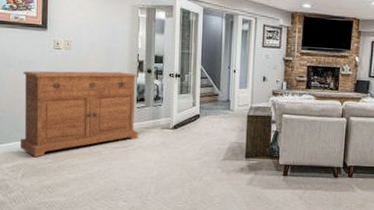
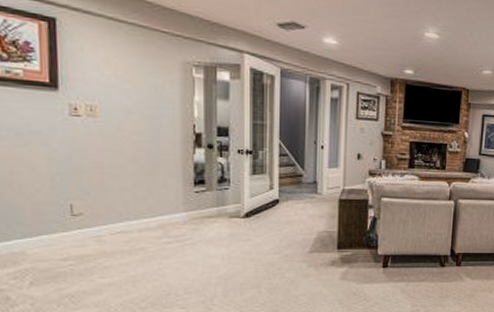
sideboard: present [19,70,138,157] -> none [23,144,198,258]

